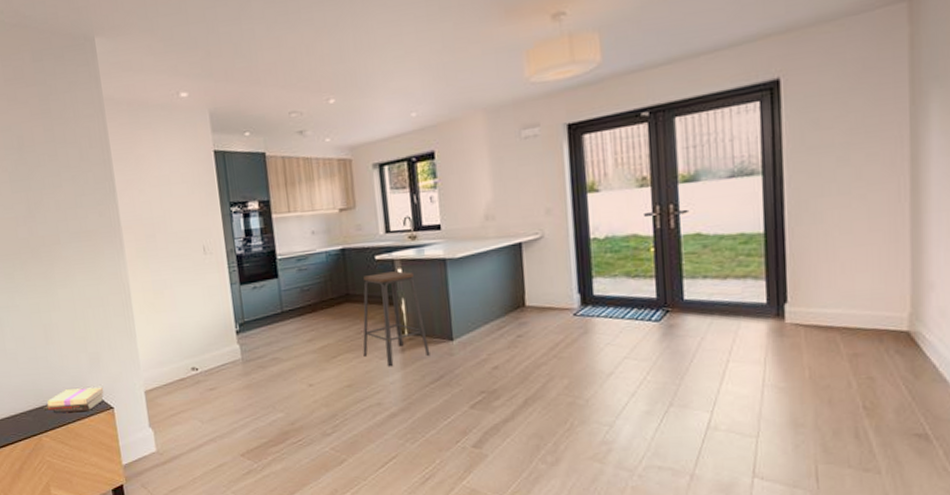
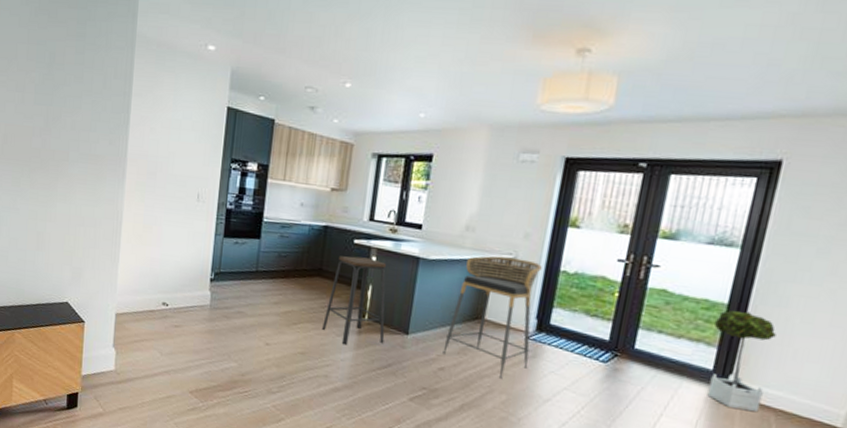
books: present [43,387,104,413] -> none [22,295,79,320]
bar stool: none [492,235,583,364] -> present [443,255,542,379]
potted tree: none [755,236,823,338] -> present [707,309,777,413]

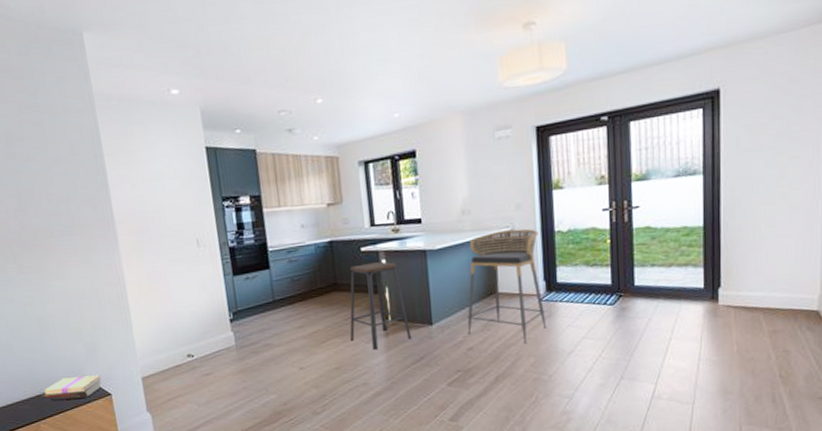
books: none [22,295,79,320] -> present [40,374,102,401]
potted tree: present [707,309,777,413] -> none [695,229,749,318]

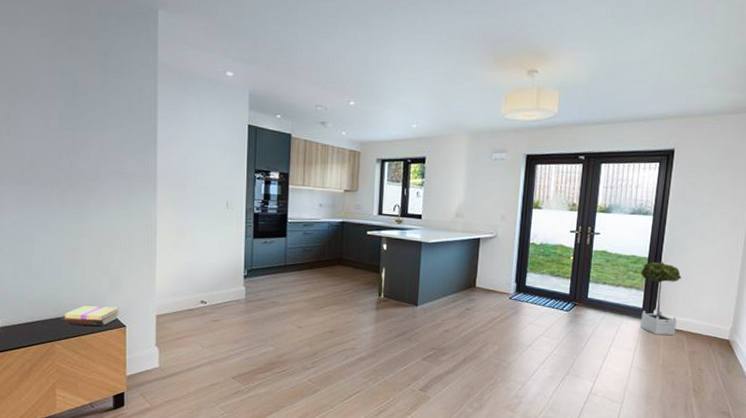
bar stool: present [350,262,412,350] -> none [346,245,399,321]
bar stool: present [467,228,547,344] -> none [446,235,516,333]
potted tree: none [695,229,749,318] -> present [640,261,682,336]

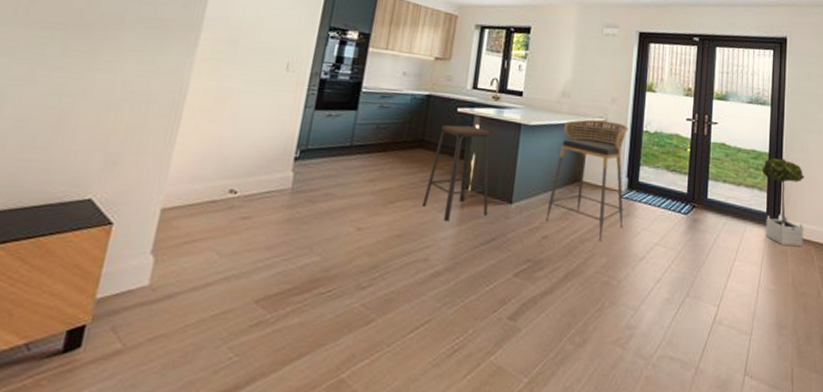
books: present [60,305,119,327] -> none [13,192,109,224]
bar stool: none [346,245,399,321] -> present [422,125,490,222]
bar stool: none [446,235,516,333] -> present [546,119,628,241]

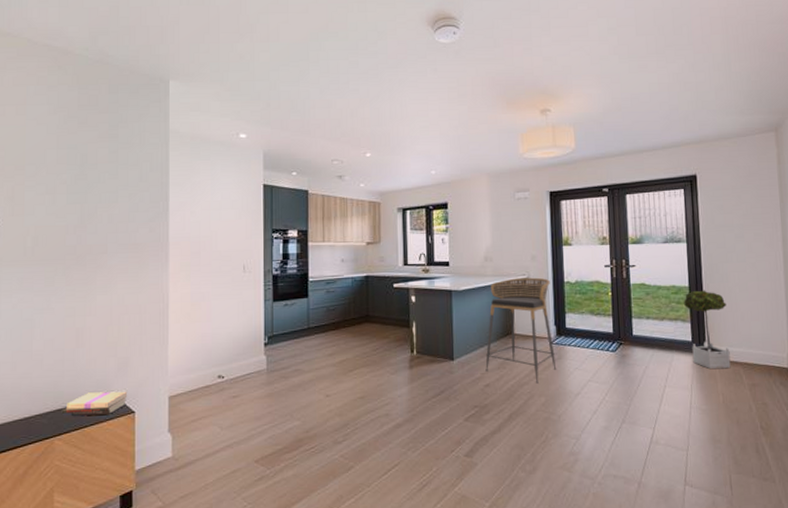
books: none [13,192,109,224] -> present [61,391,128,416]
bar stool: present [422,125,490,222] -> none [377,298,434,382]

